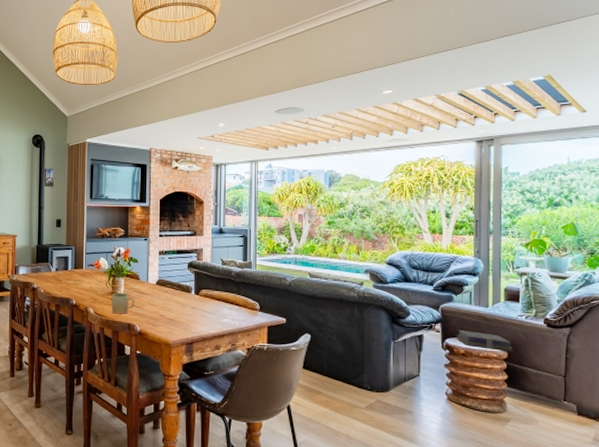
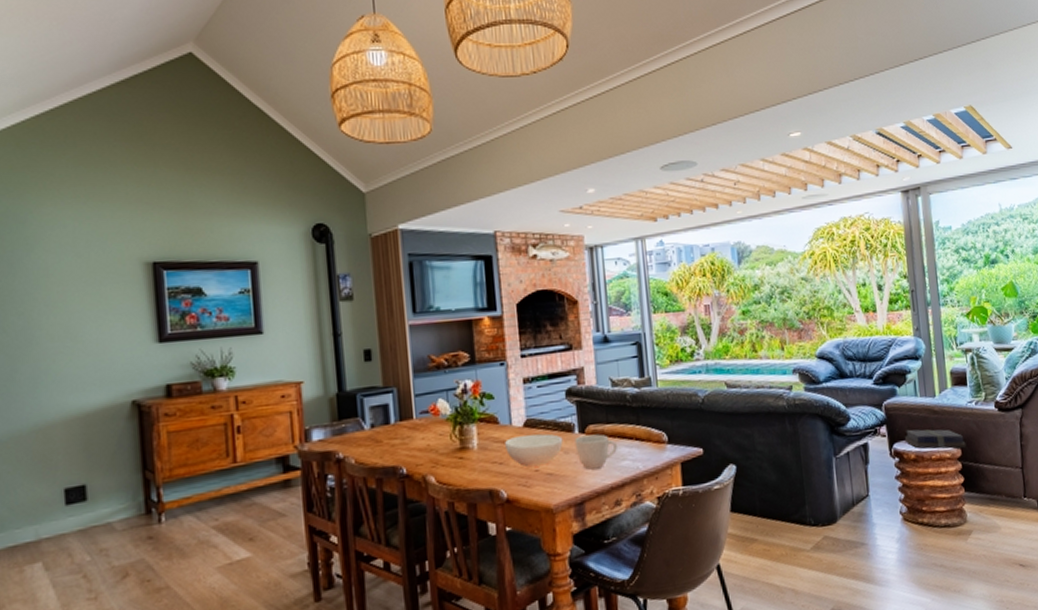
mug: present [111,292,135,314] -> none [460,446,496,479]
bowl: none [142,290,183,313] -> present [505,433,563,468]
cup: none [191,296,221,321] -> present [574,434,617,470]

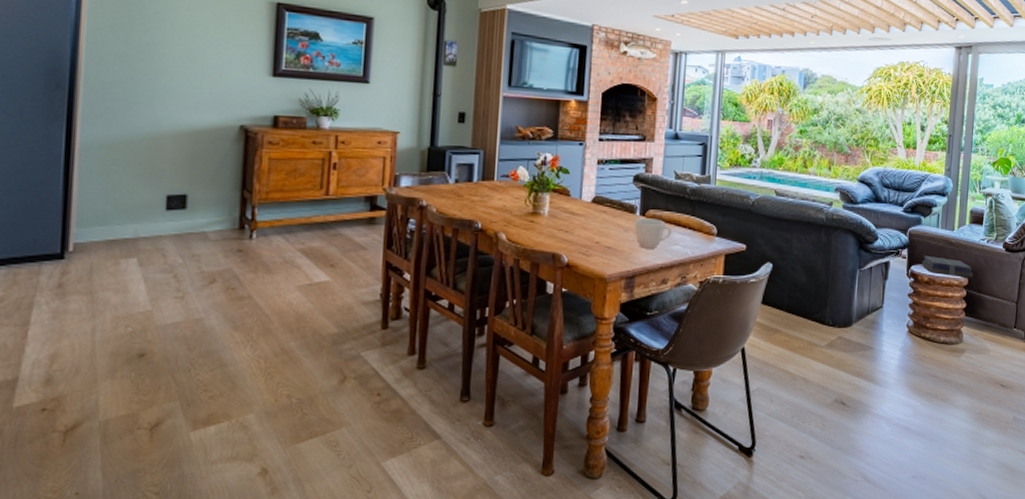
bowl: present [505,433,563,468] -> none [573,209,625,239]

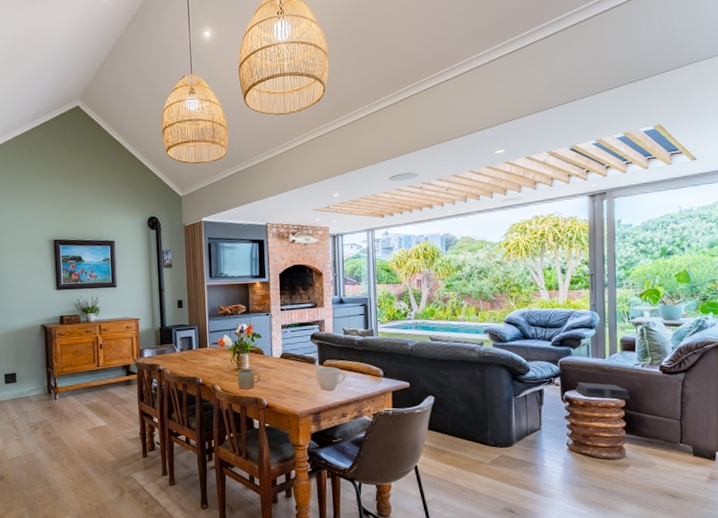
mug: none [530,212,563,241] -> present [237,368,261,389]

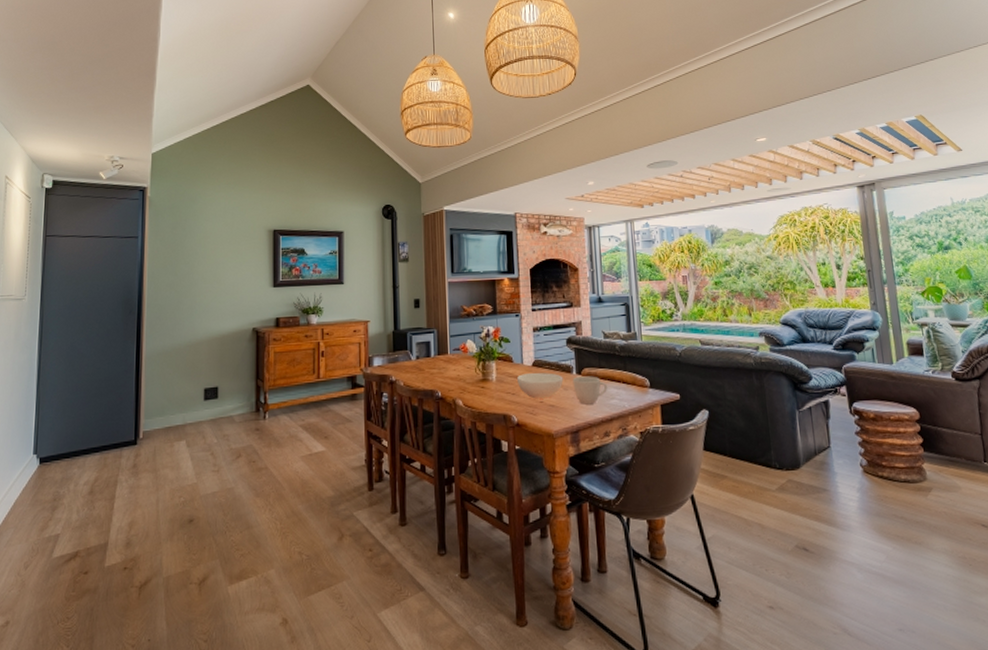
mug: present [237,368,261,389] -> none [482,378,510,404]
bowl: none [267,363,307,386] -> present [517,372,564,399]
book: present [575,382,630,401] -> none [863,391,925,413]

